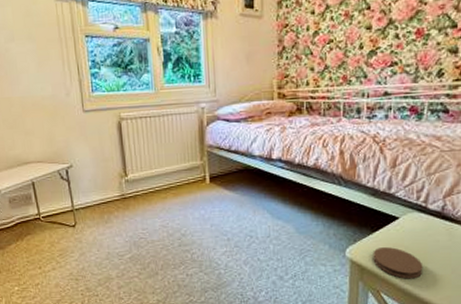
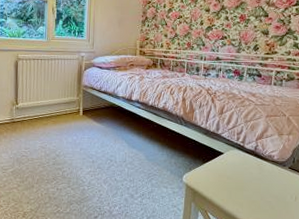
coaster: present [373,247,423,279] -> none [203,176,240,203]

